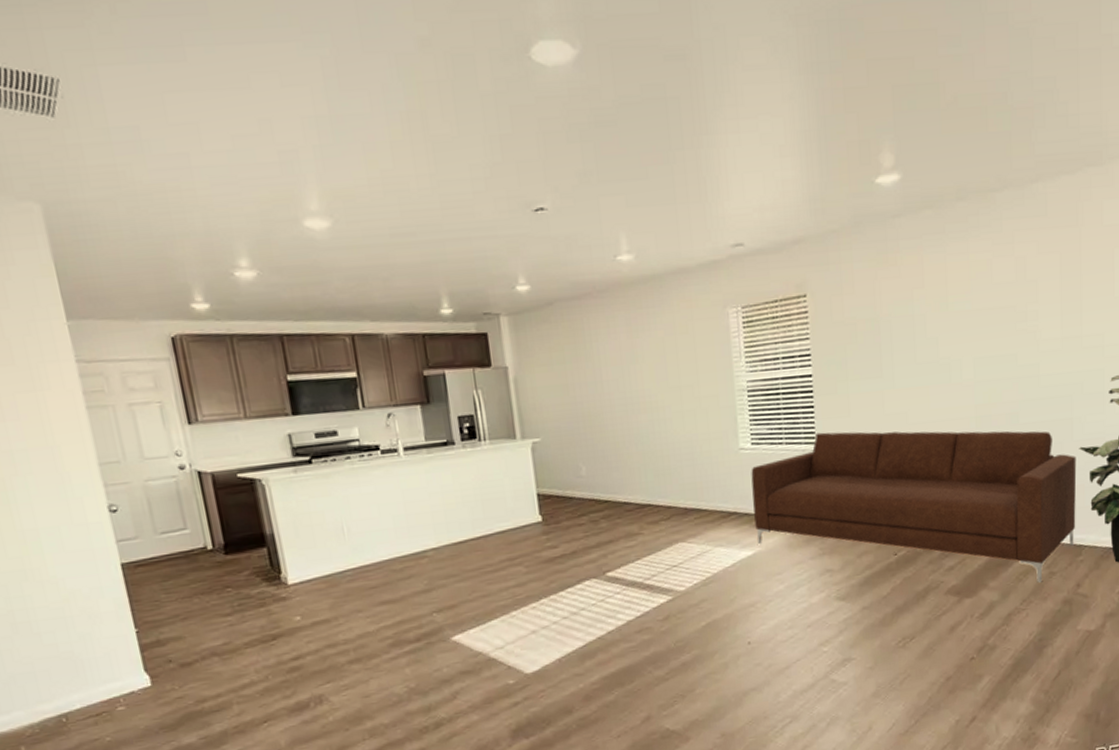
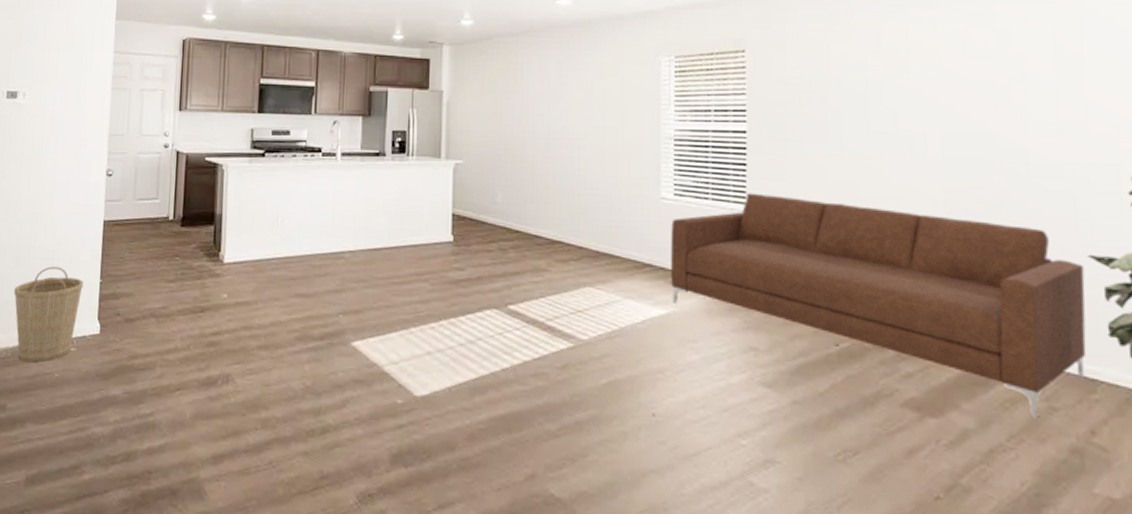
basket: none [20,624,119,735] -> present [14,266,83,363]

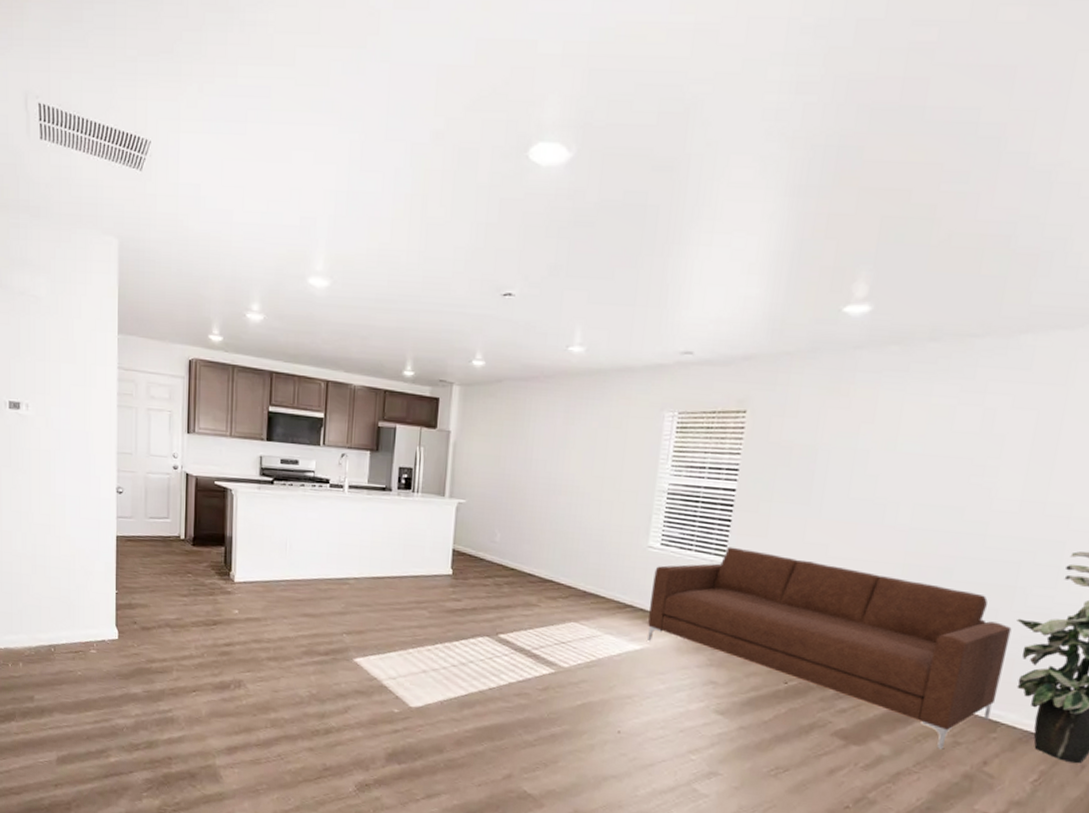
basket: present [14,266,83,363] -> none [33,575,100,661]

